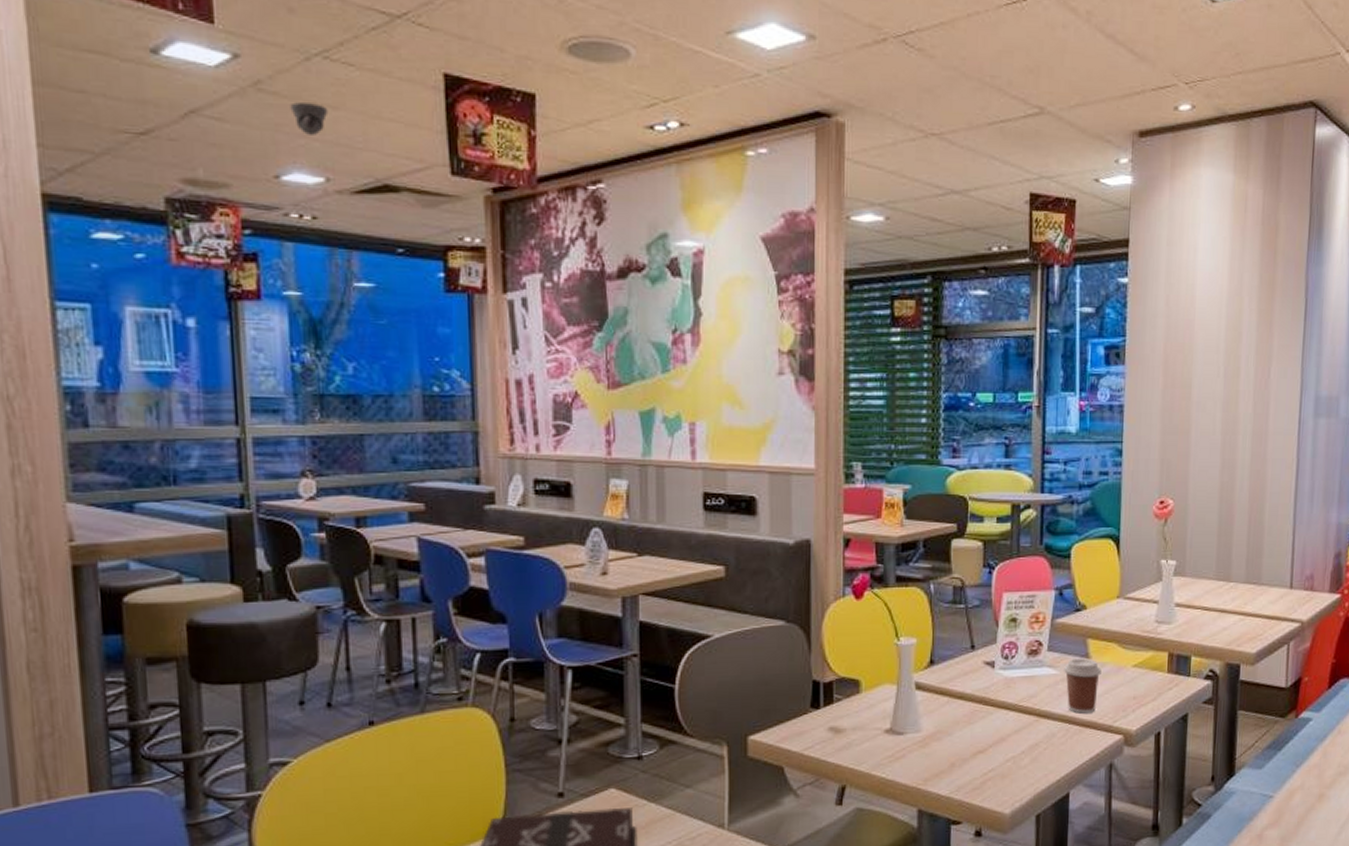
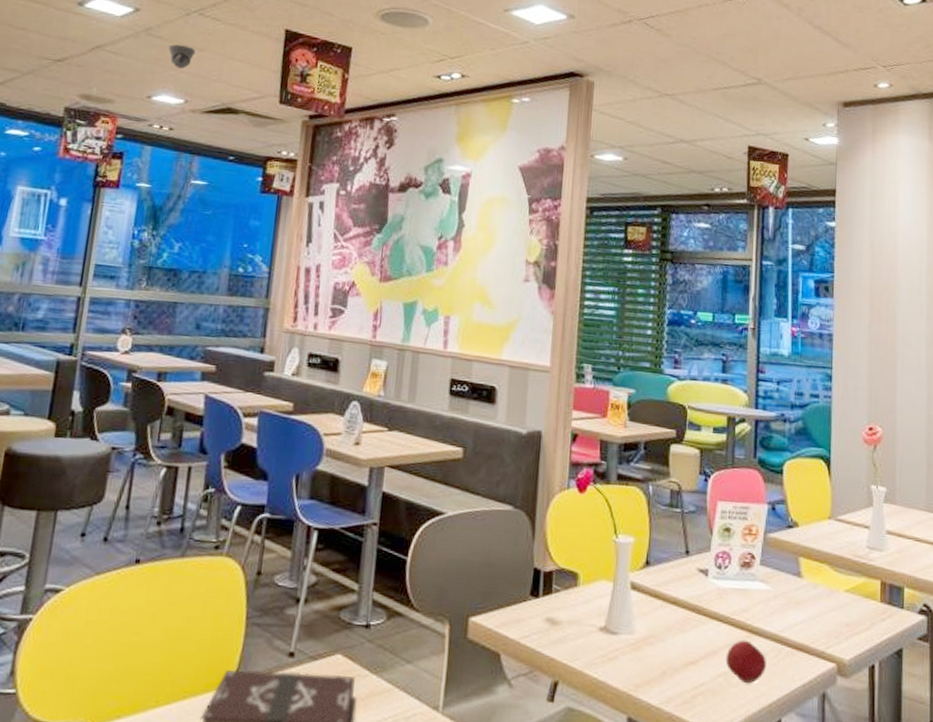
apple: none [1014,724,1055,765] -> present [725,640,766,684]
coffee cup: present [1063,658,1101,714] -> none [775,576,814,636]

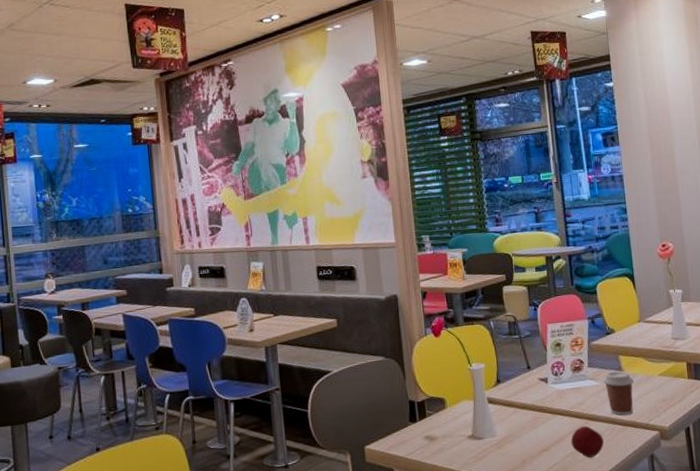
security camera: present [168,44,196,69] -> none [31,33,55,54]
coffee cup: none [775,576,814,636] -> present [602,371,634,415]

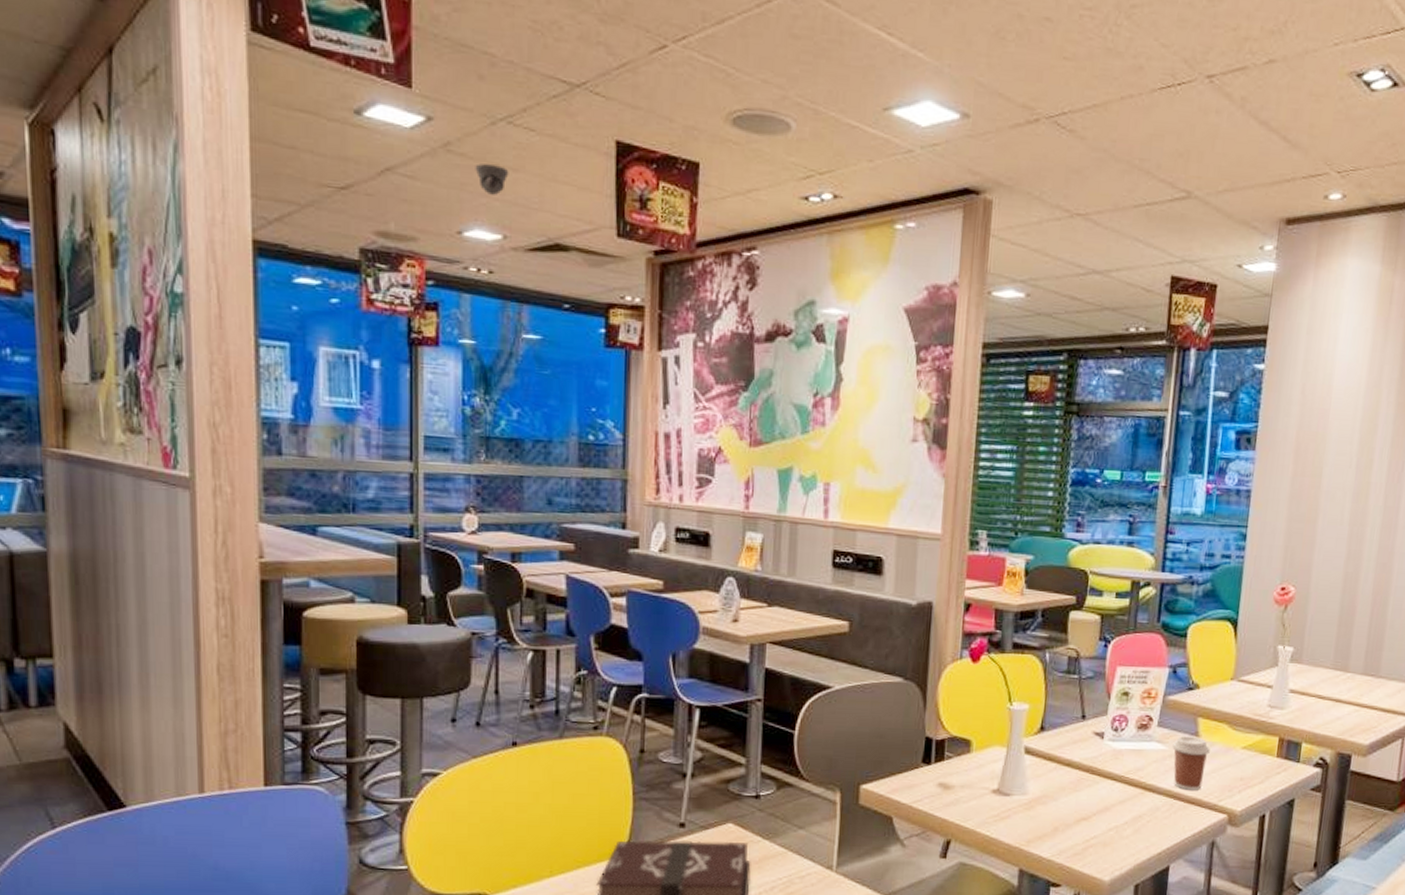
security camera: none [31,33,55,54] -> present [475,164,509,195]
apple: present [571,425,604,458] -> none [1117,796,1158,836]

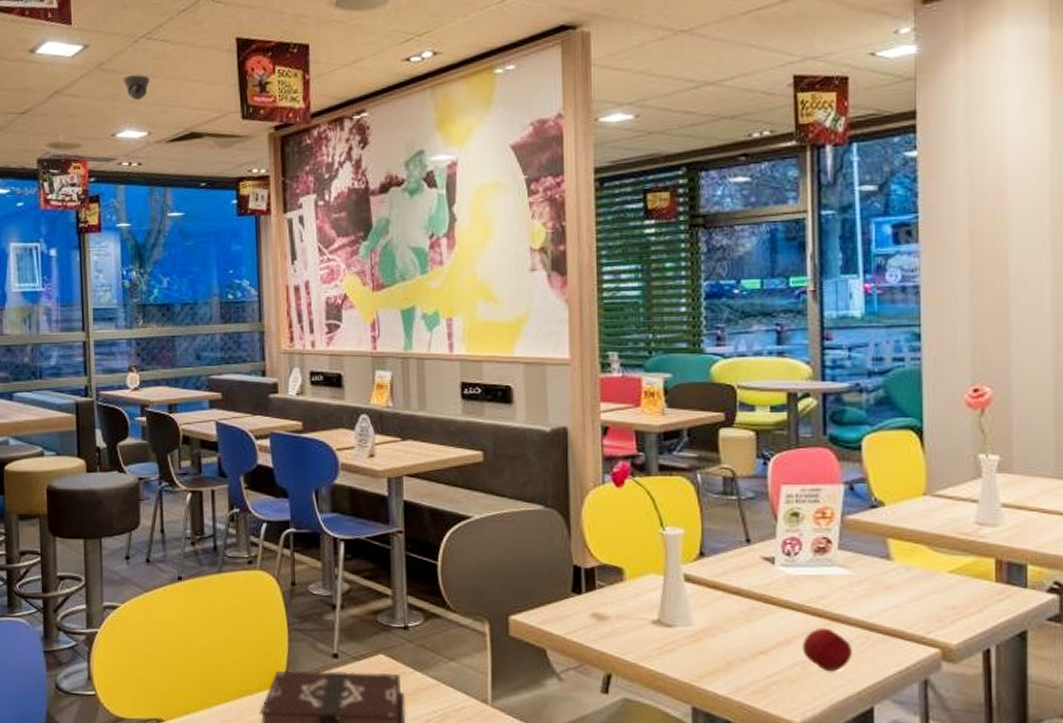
apple: none [1117,796,1158,836] -> present [802,627,852,672]
coffee cup: present [1171,736,1210,790] -> none [858,560,908,621]

